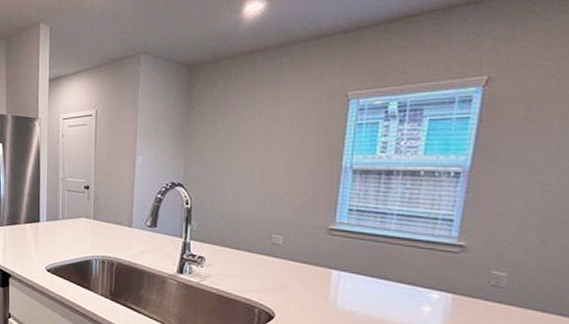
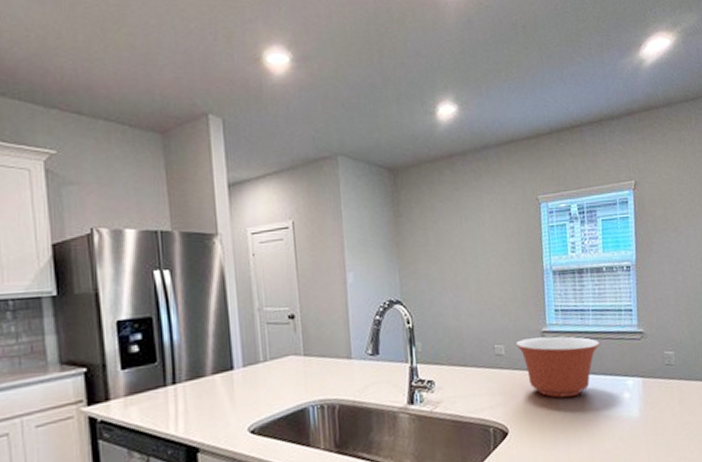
mixing bowl: none [295,233,400,297] -> present [515,336,600,398]

